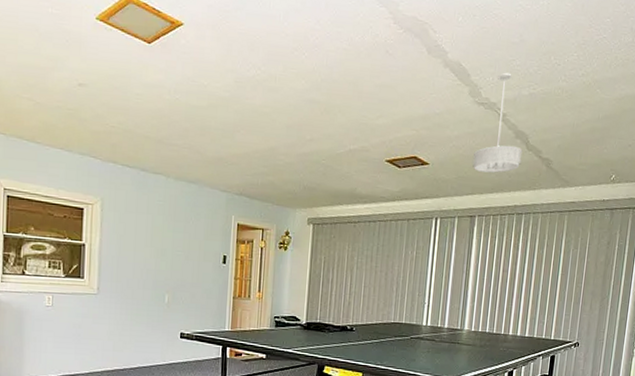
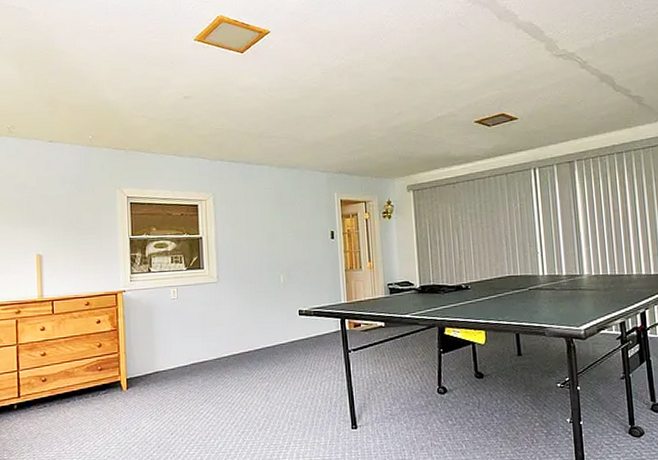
ceiling light fixture: present [473,72,523,173] -> none [561,23,611,119]

